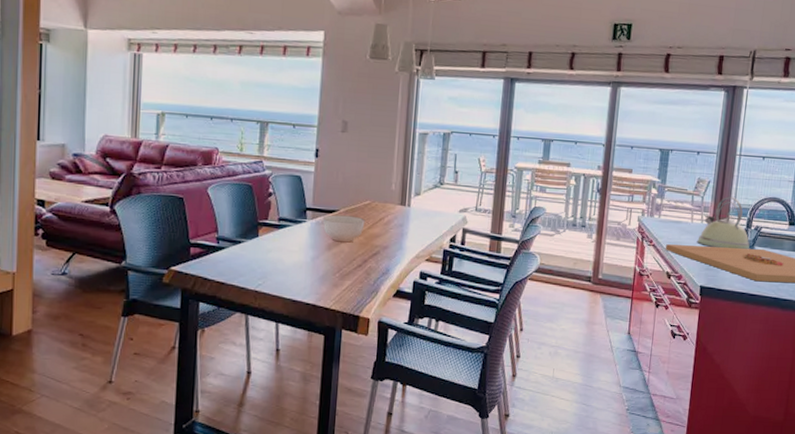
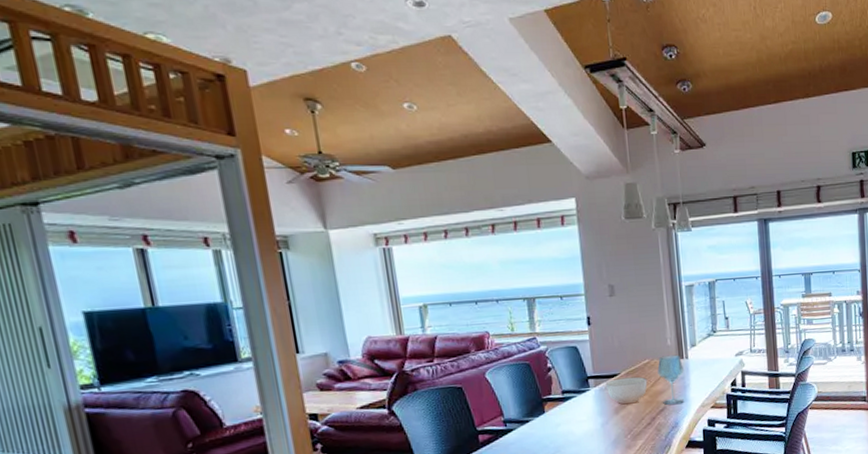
wine glass: none [377,199,404,251] -> present [657,354,684,405]

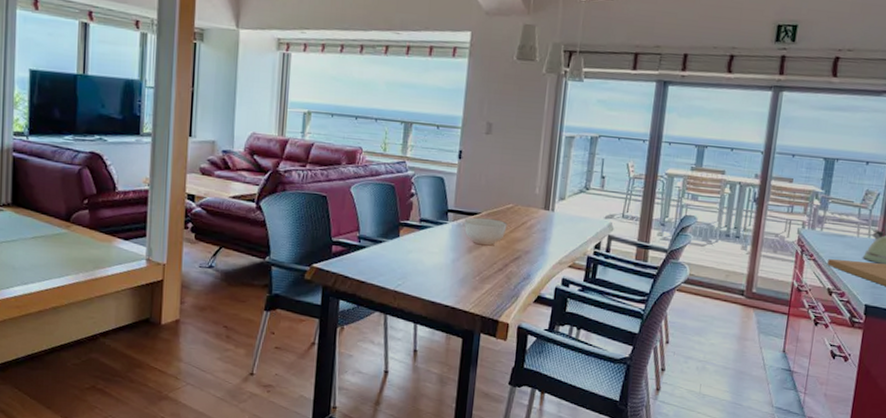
wine glass: present [657,354,684,405] -> none [519,203,548,256]

